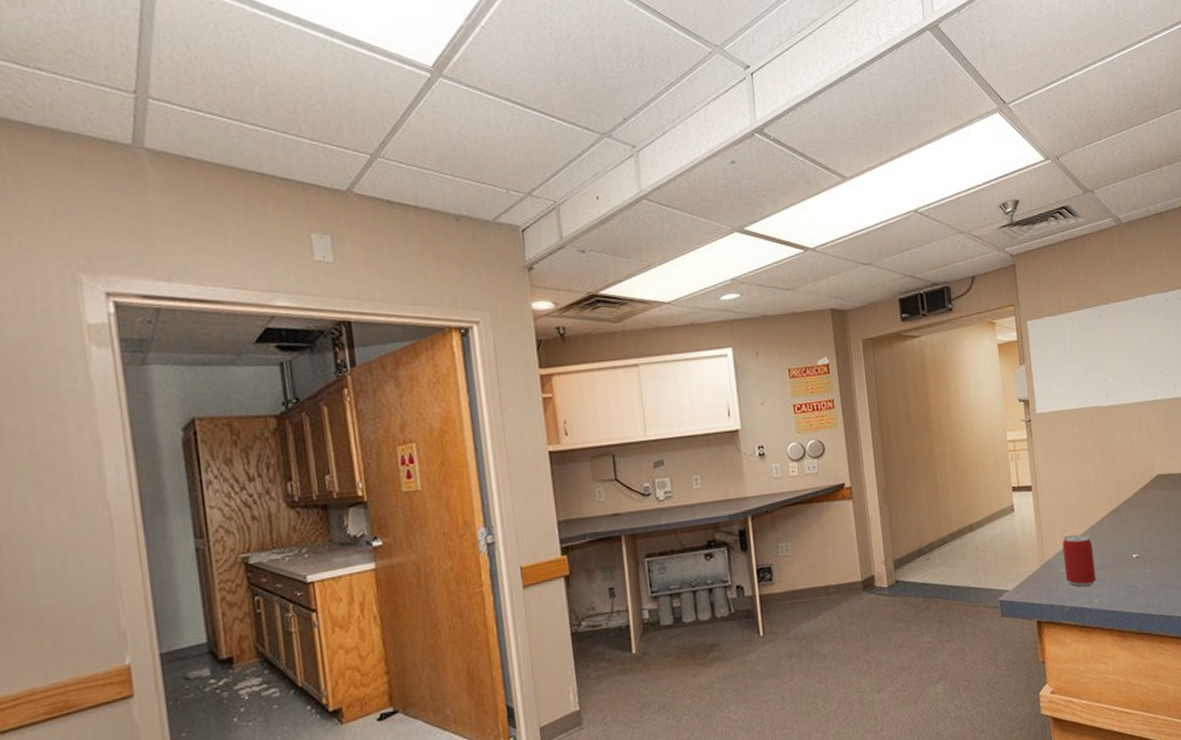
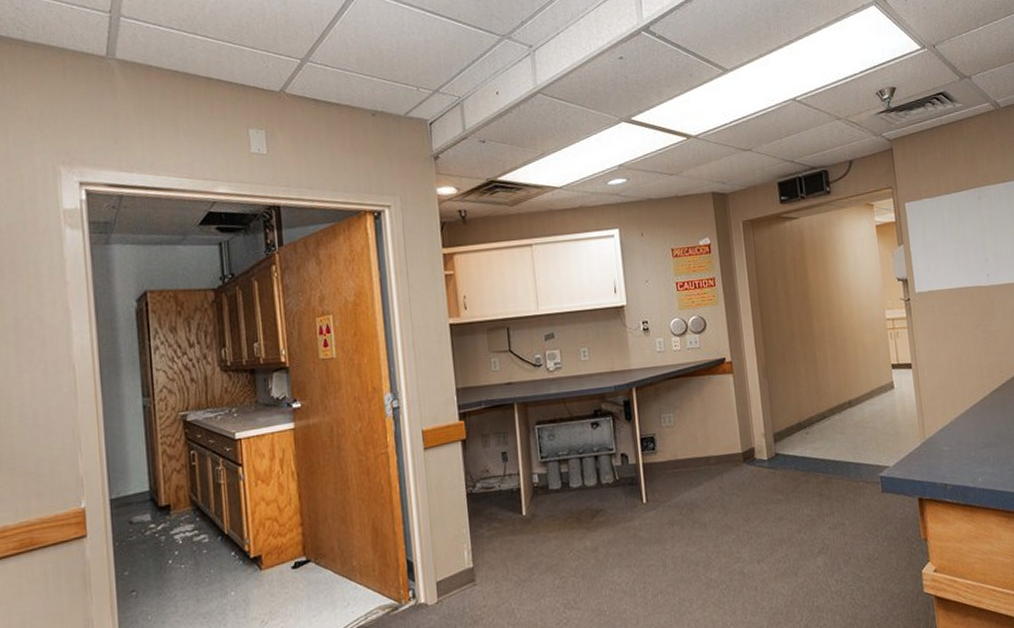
beer can: present [1062,534,1096,587] -> none [943,413,980,465]

